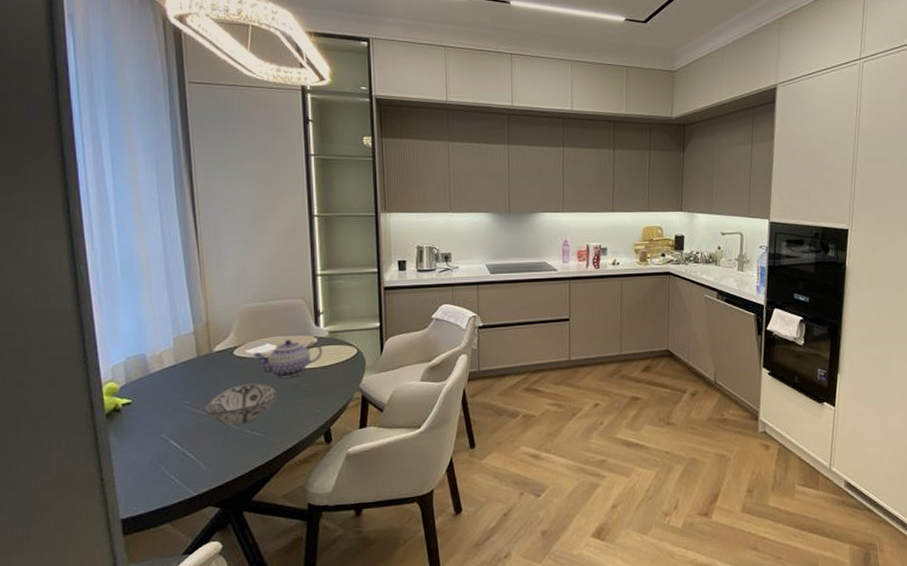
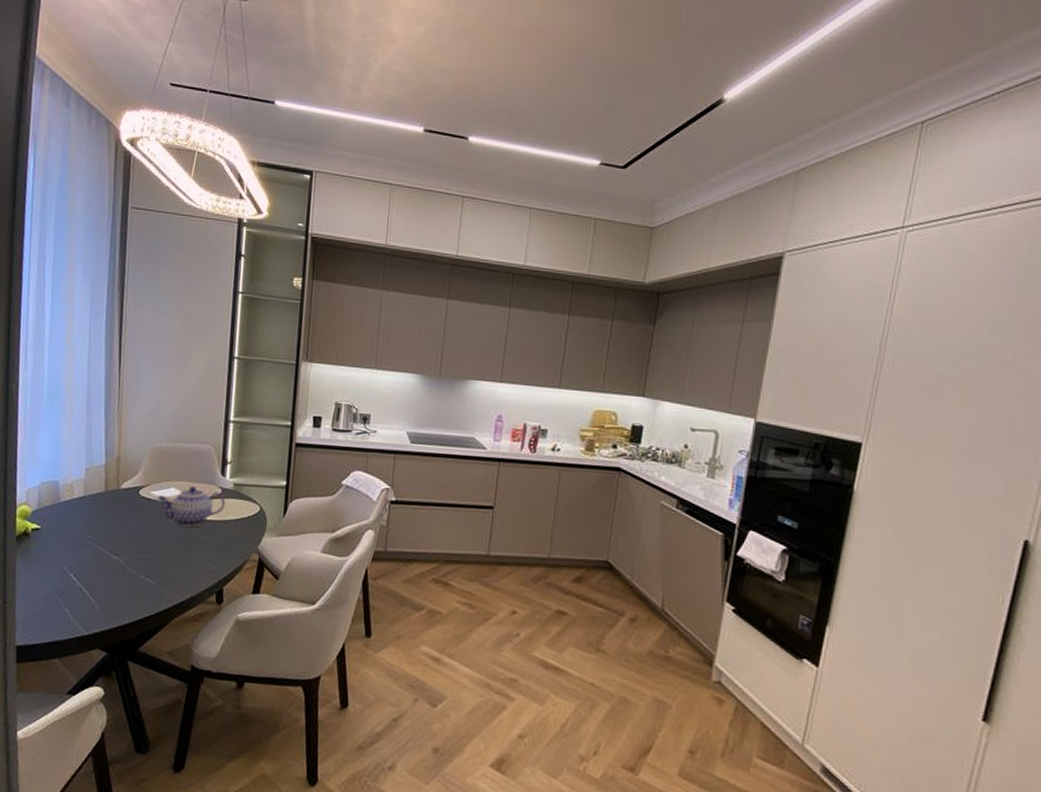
decorative bowl: present [203,383,278,424] -> none [104,526,177,569]

